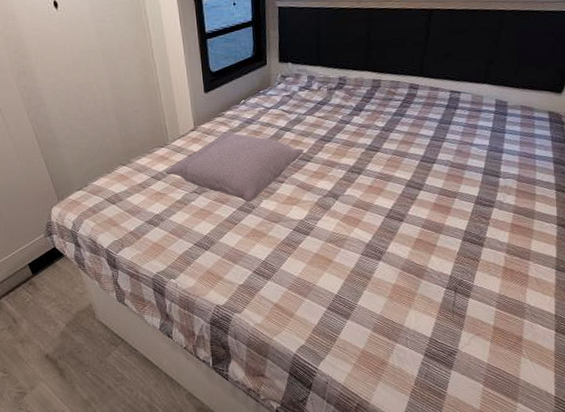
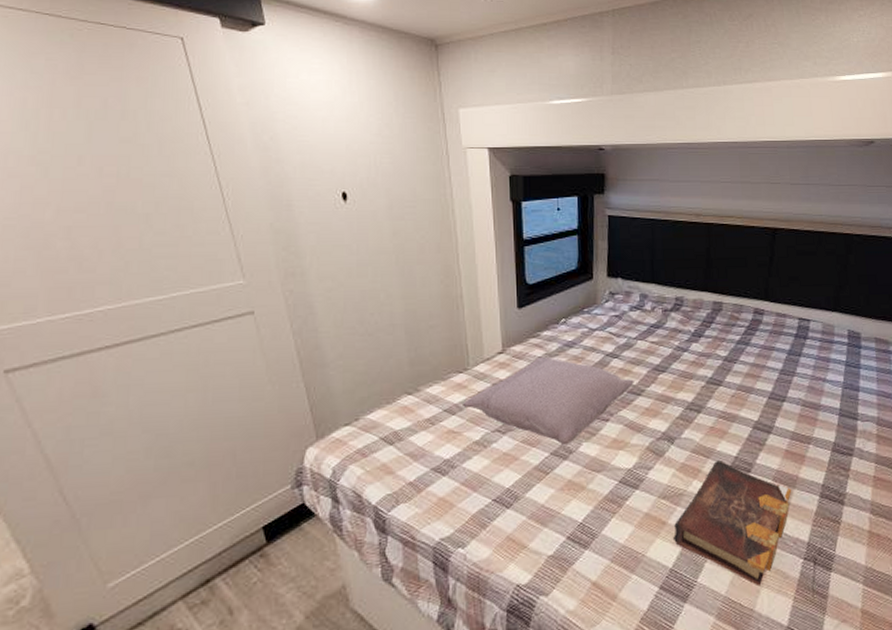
book: none [338,211,438,308] -> present [674,459,792,587]

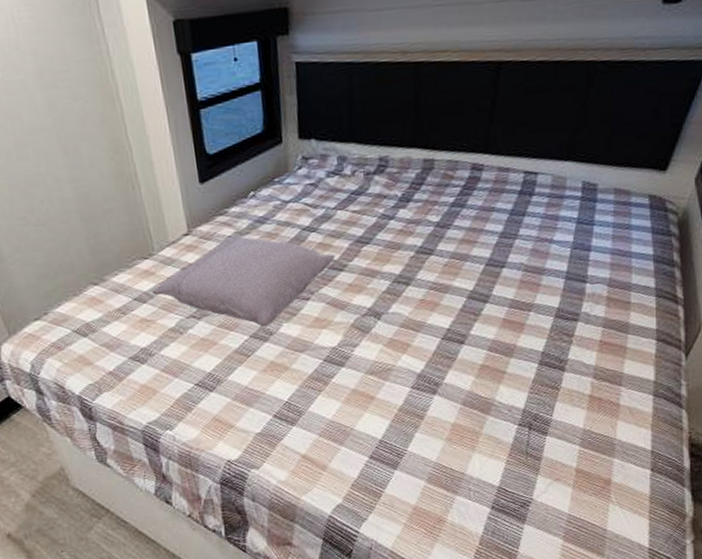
book: present [674,459,792,587] -> none [382,332,509,452]

